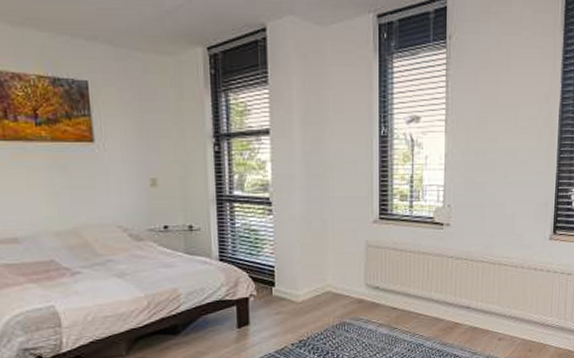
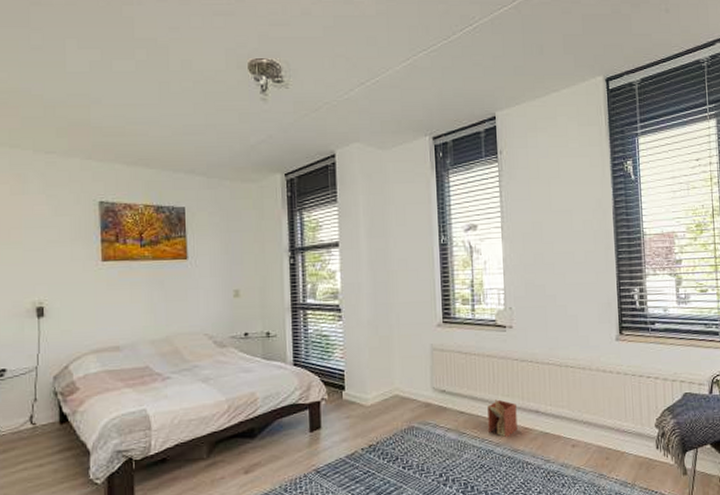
architectural model: none [420,296,448,332] -> present [487,399,518,437]

